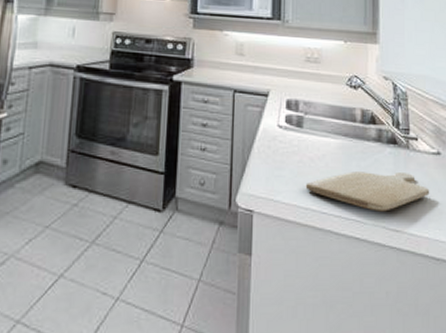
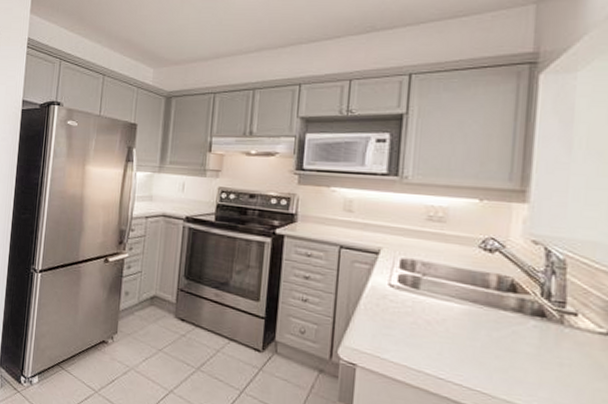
chopping board: present [305,171,430,212] -> none [419,340,591,389]

